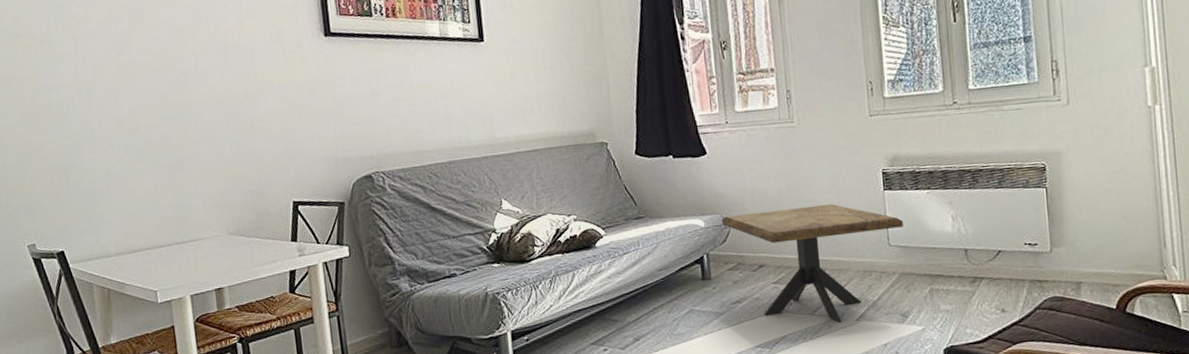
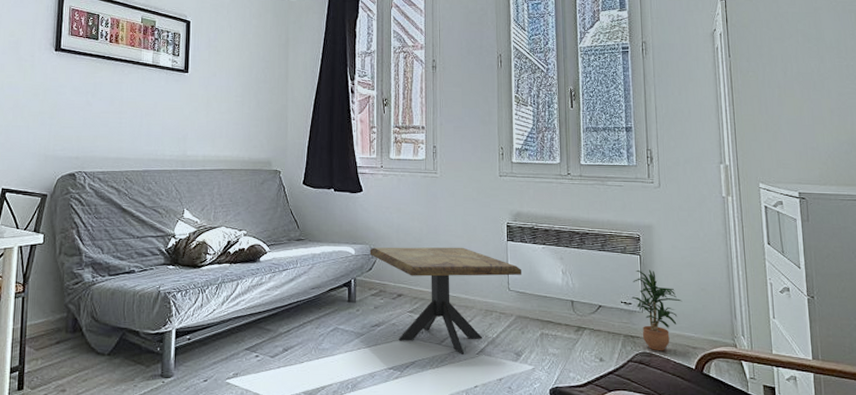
potted plant: none [1037,203,1100,293] -> present [631,269,683,350]

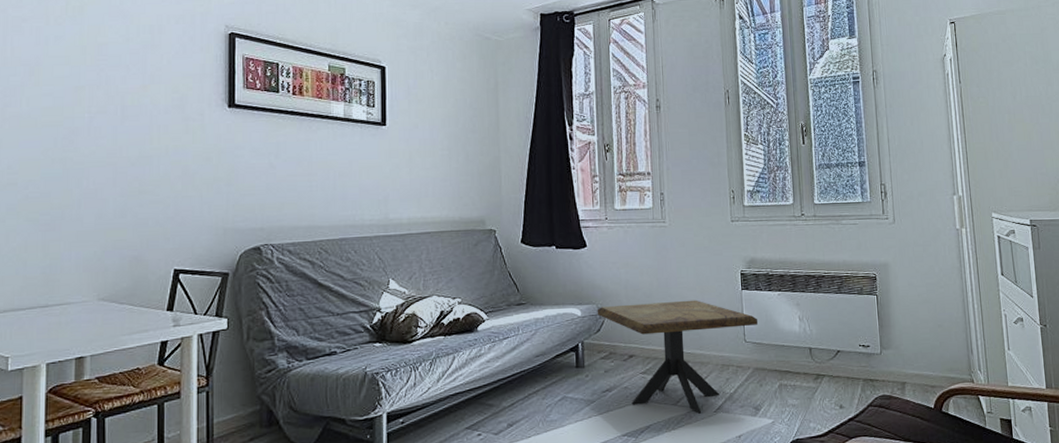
potted plant: present [631,269,683,350] -> none [869,309,920,392]

